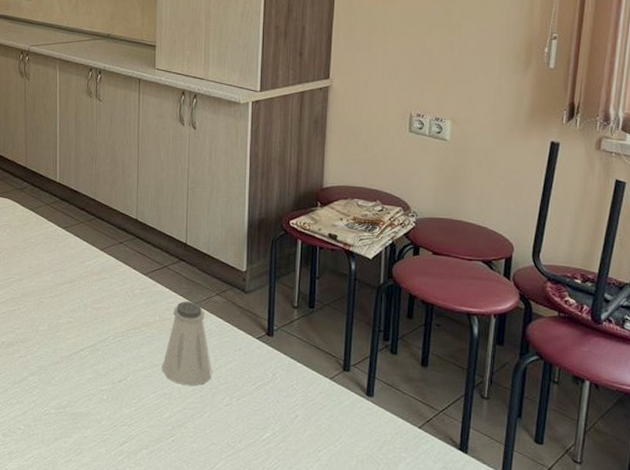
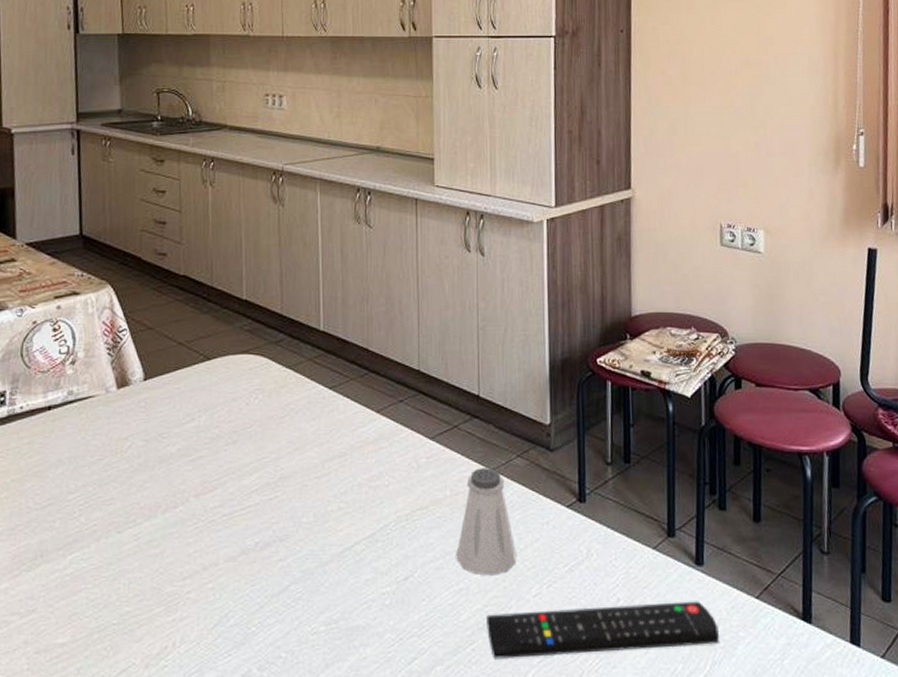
remote control: none [185,415,383,460] -> present [487,601,719,659]

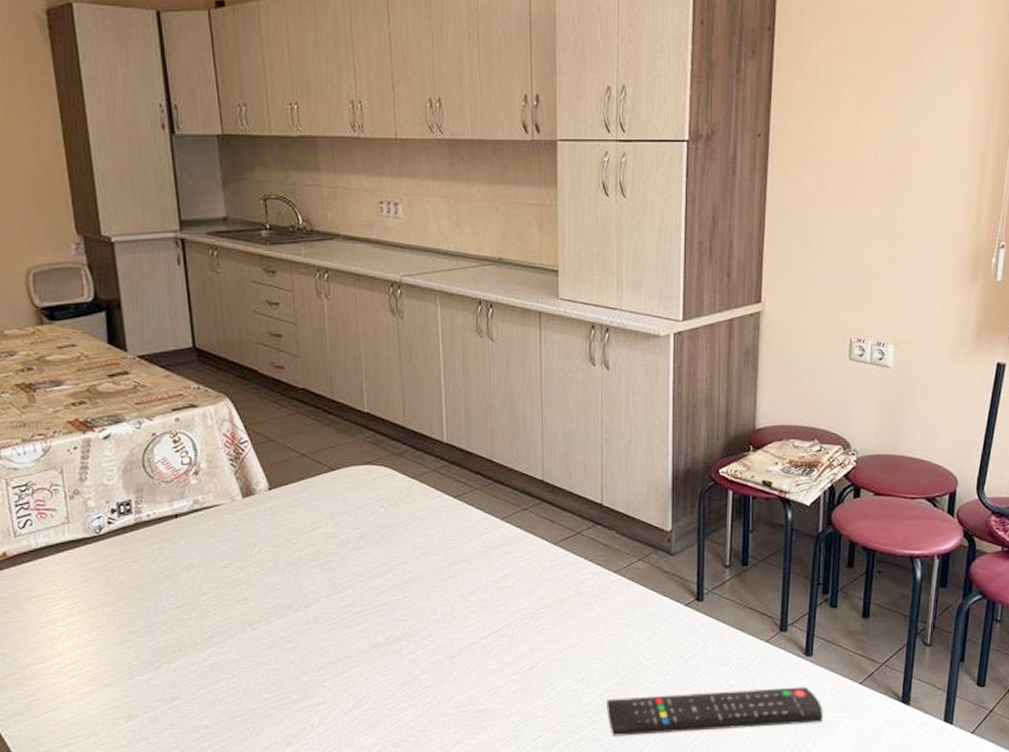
saltshaker: present [456,468,516,576] -> none [578,570,636,666]

